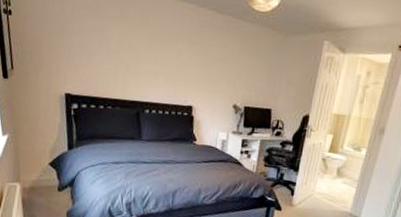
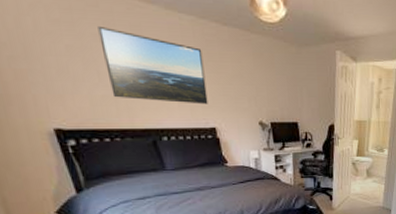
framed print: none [114,11,195,84] -> present [97,25,208,105]

